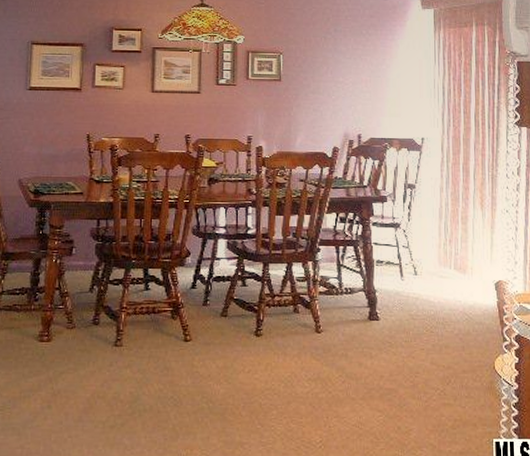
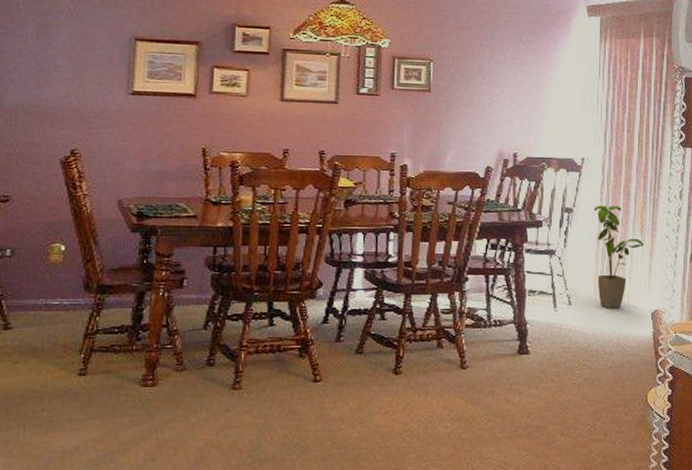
house plant: none [435,181,485,279] -> present [594,205,644,308]

